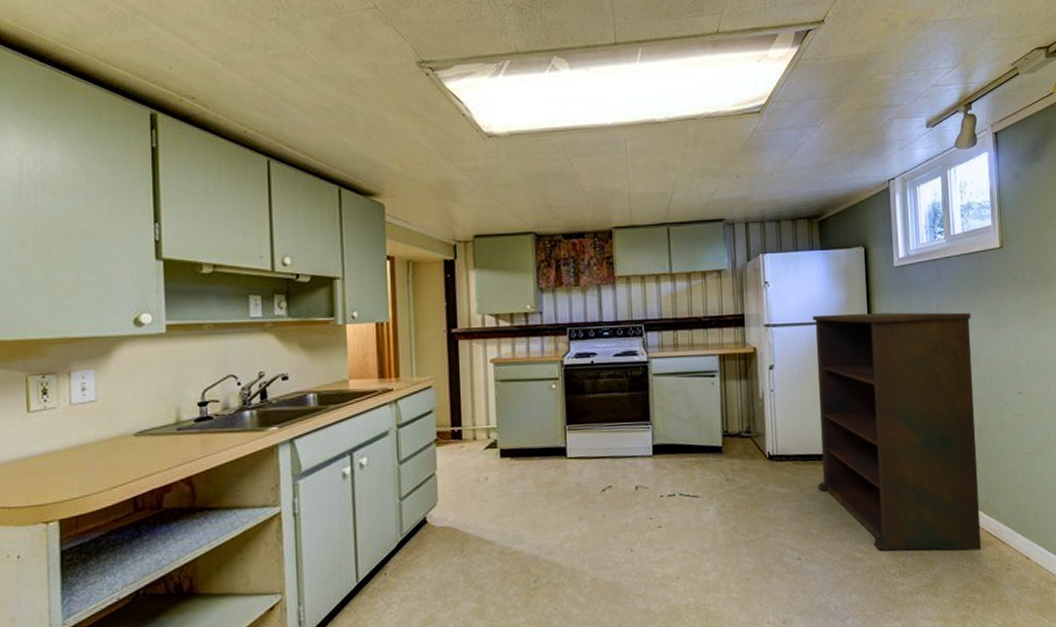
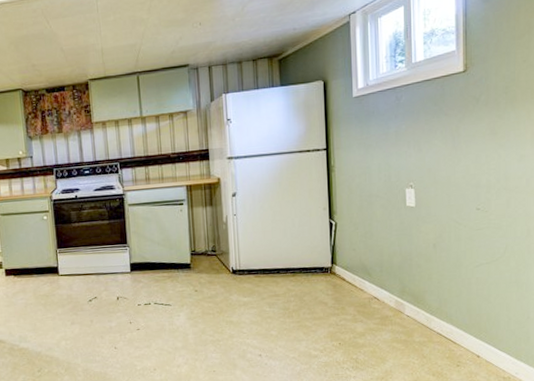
shelving unit: present [812,312,982,551] -> none [272,136,432,350]

